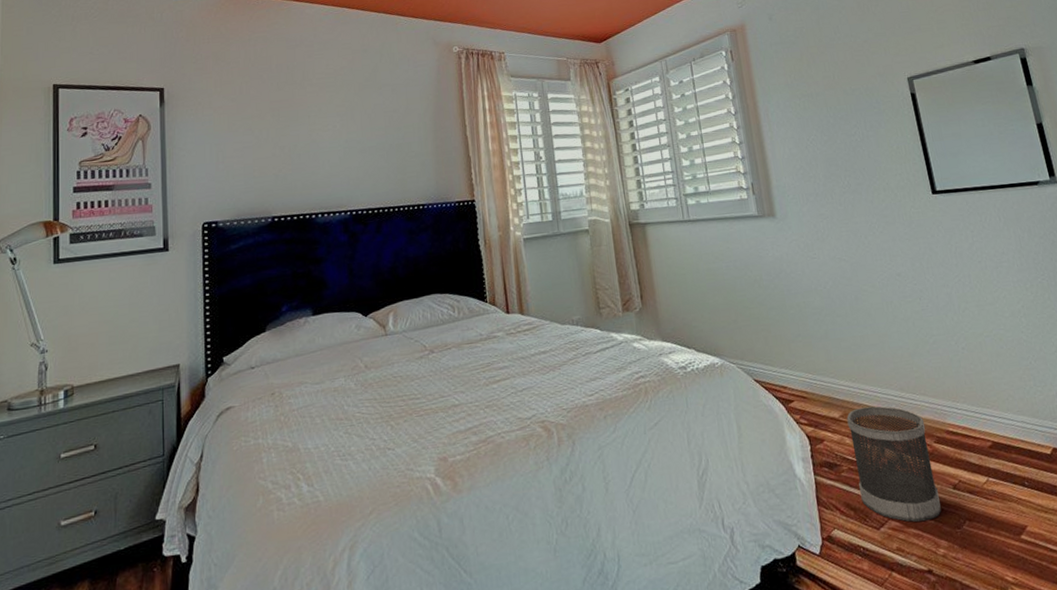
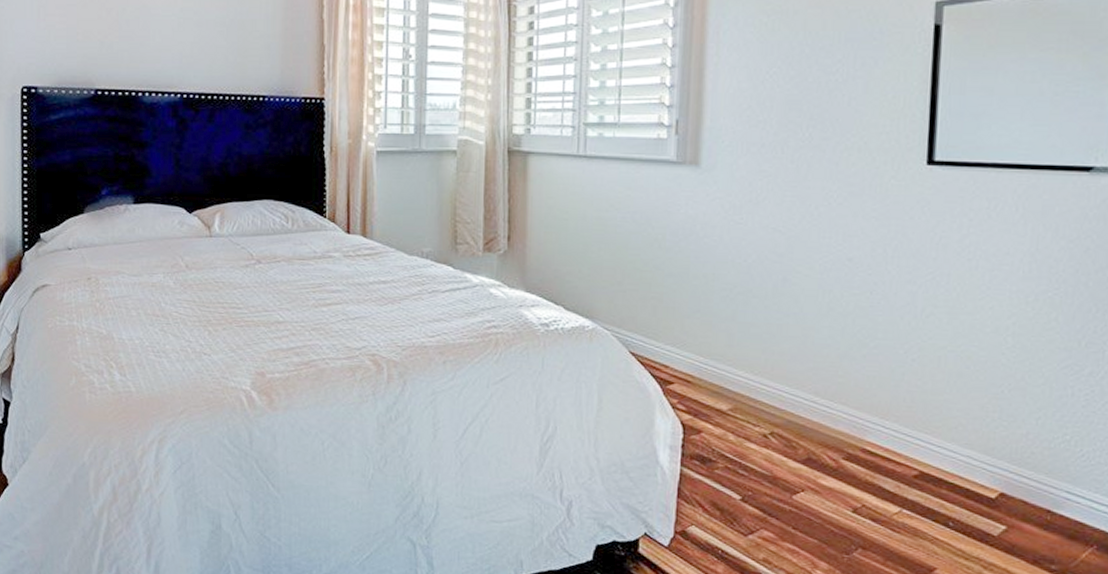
wastebasket: present [846,406,942,522] -> none [733,404,836,539]

